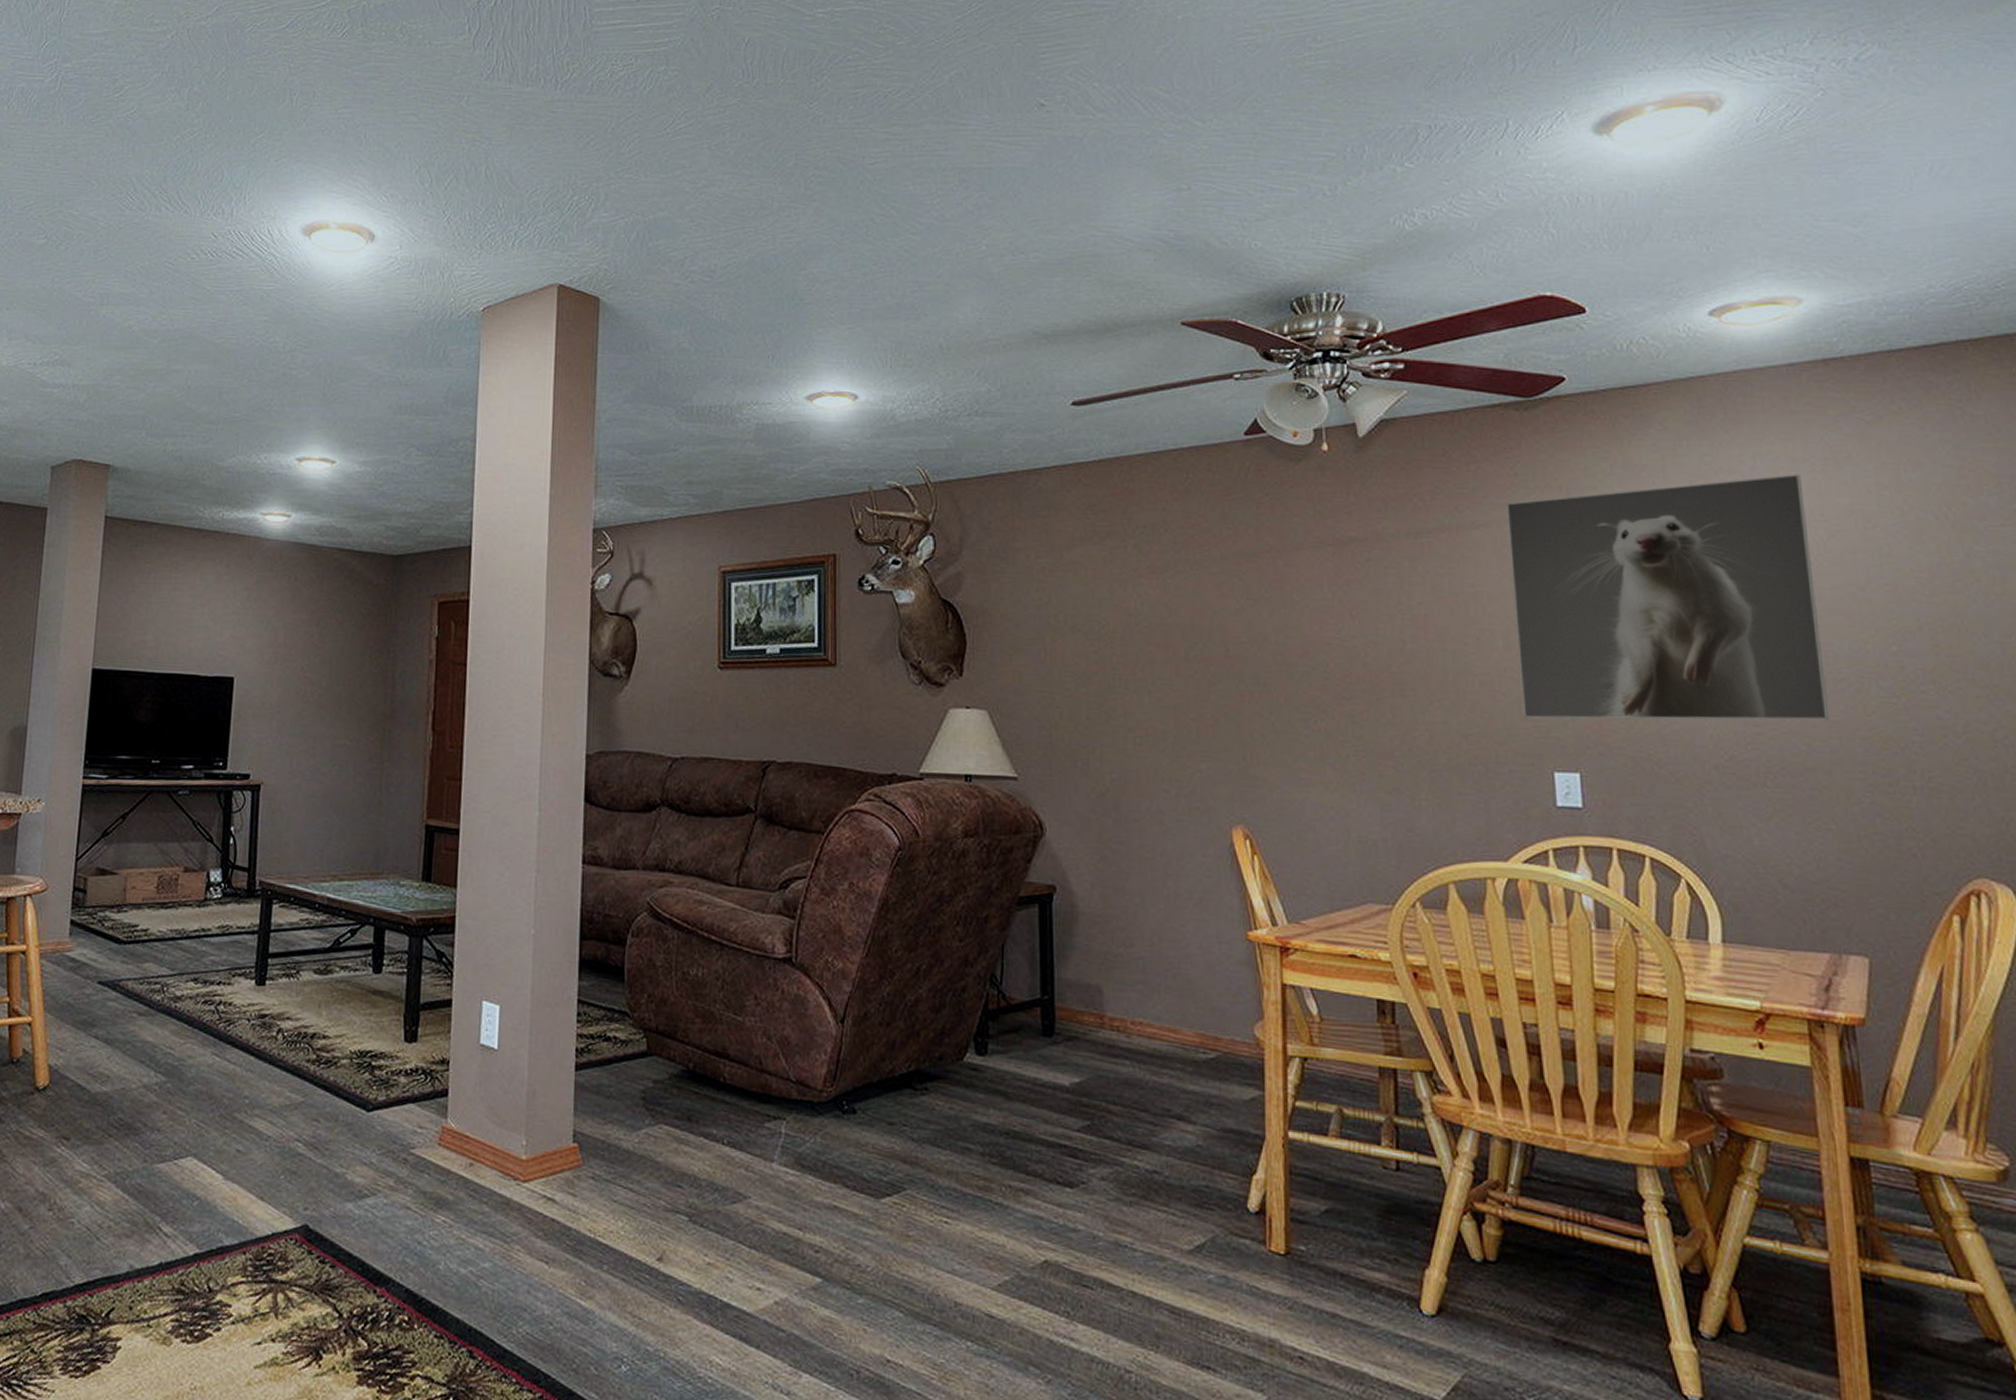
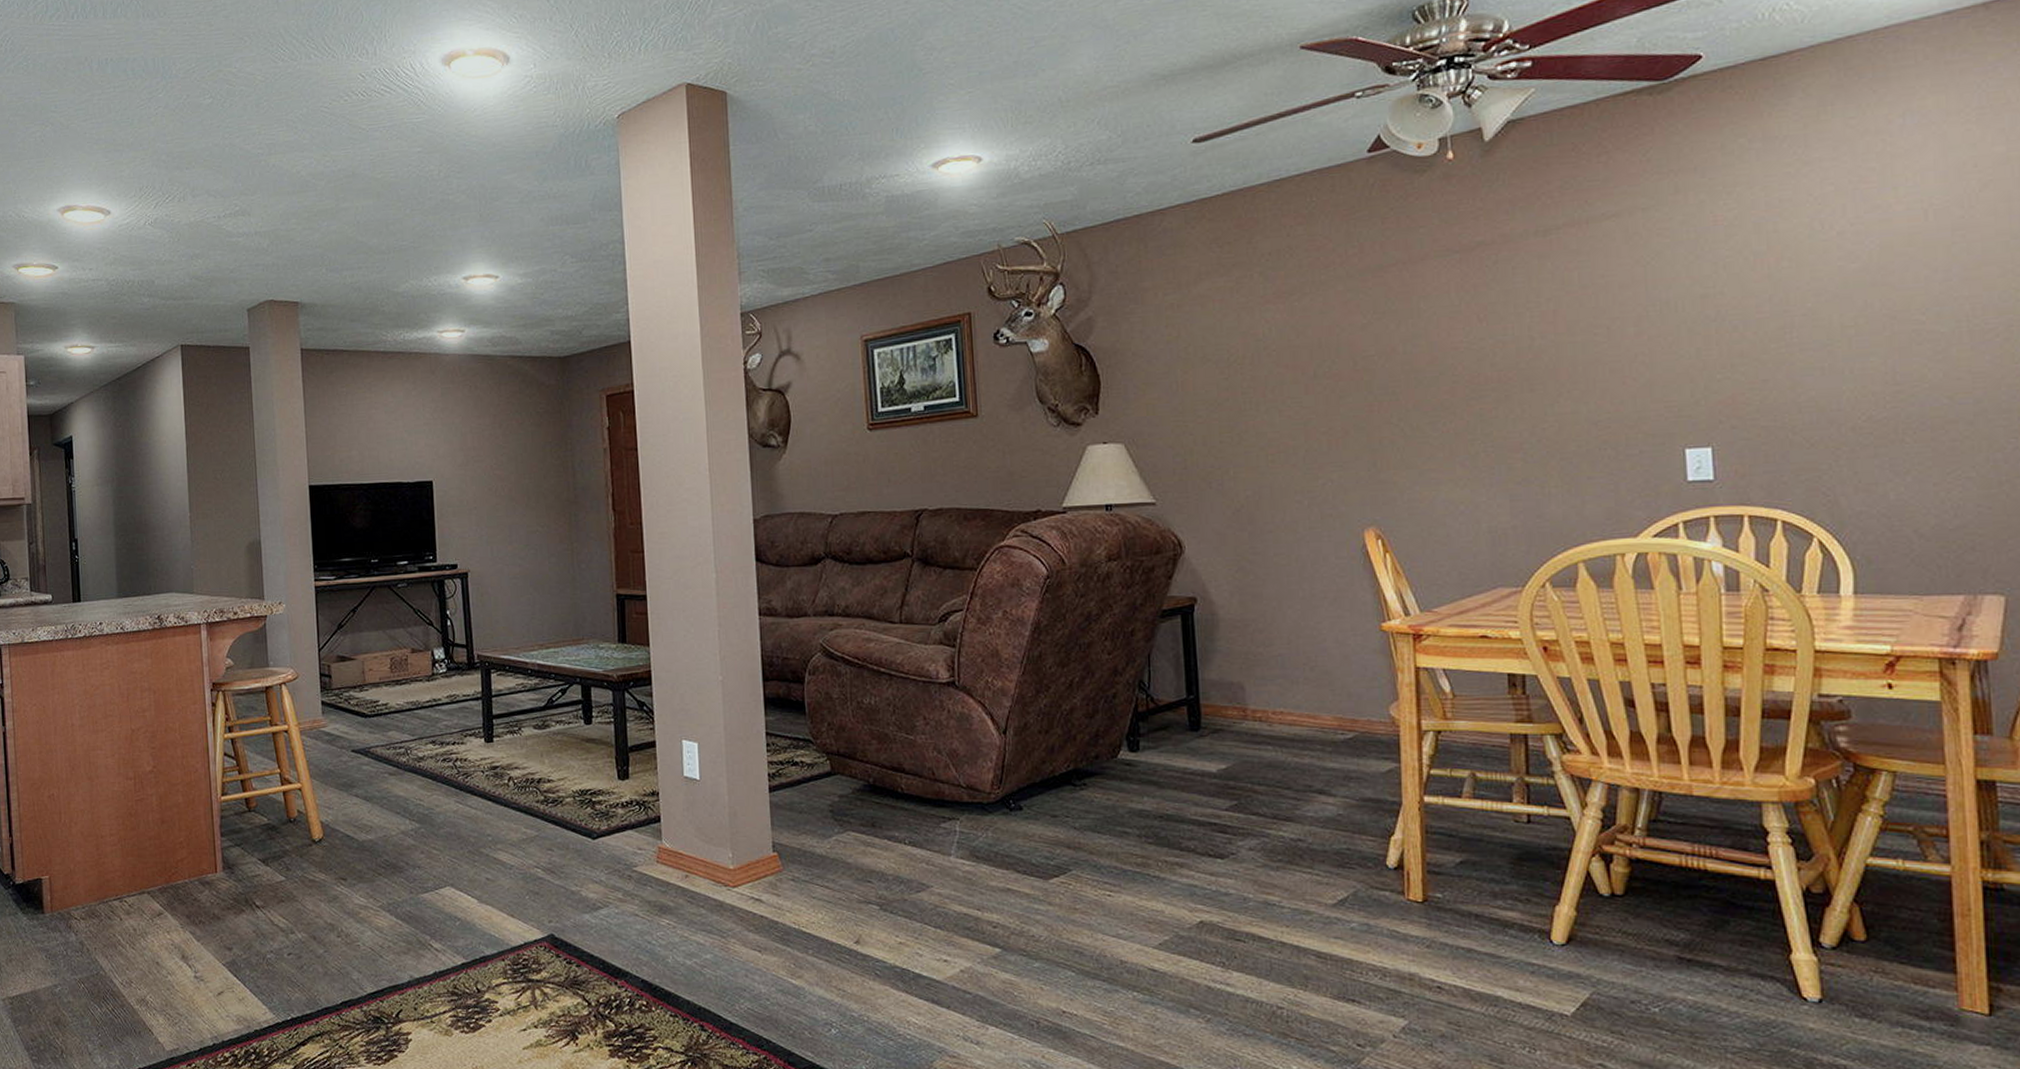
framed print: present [1505,474,1829,721] -> none [1637,126,1973,401]

